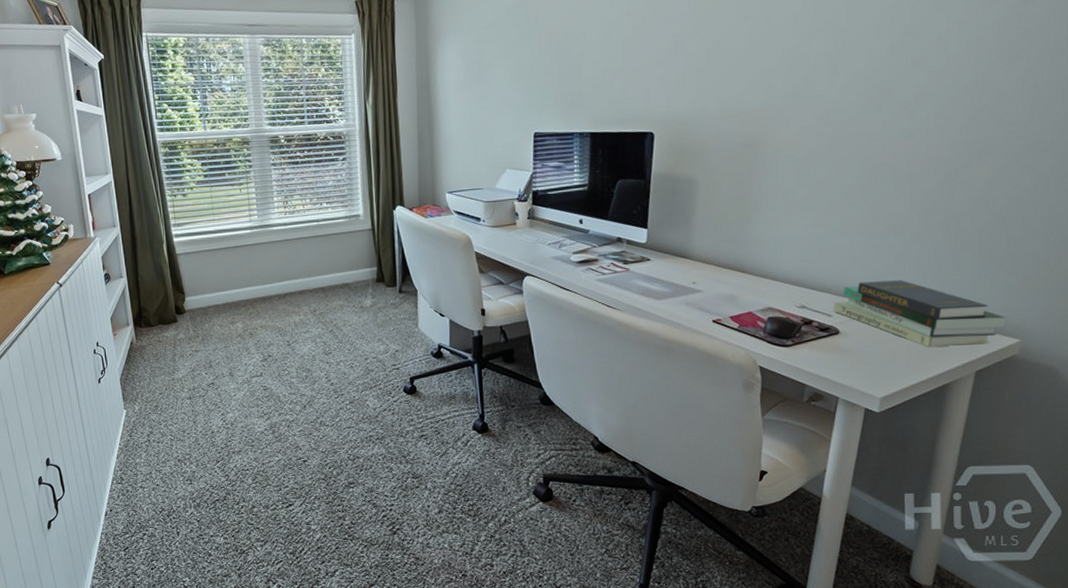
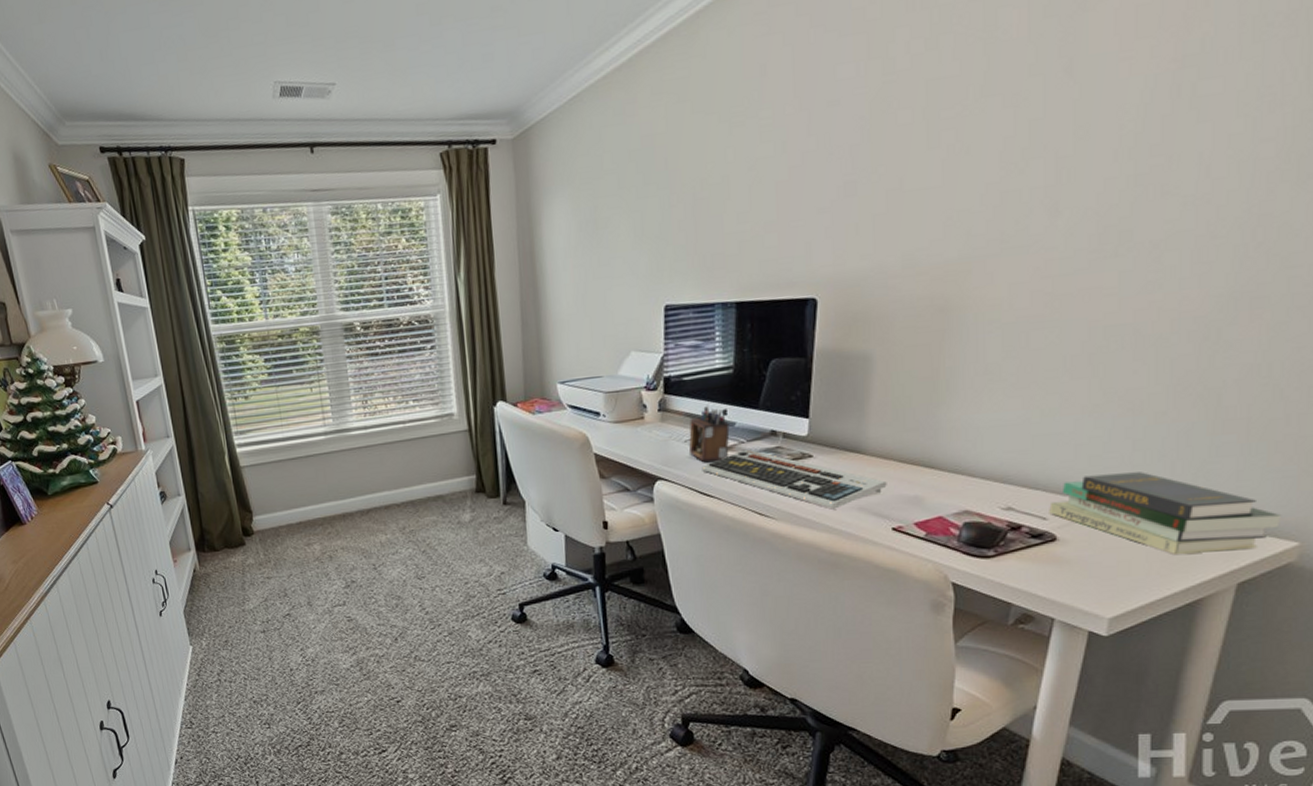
desk organizer: none [551,215,585,262] -> present [688,405,730,462]
computer keyboard: none [562,252,709,304] -> present [702,449,887,510]

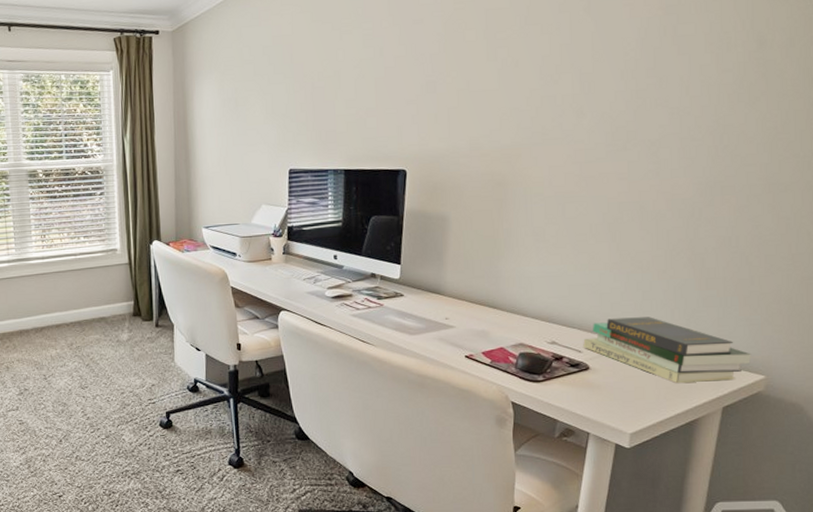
desk organizer: present [688,405,730,462] -> none [306,250,339,297]
computer keyboard: present [702,449,887,510] -> none [317,288,461,339]

